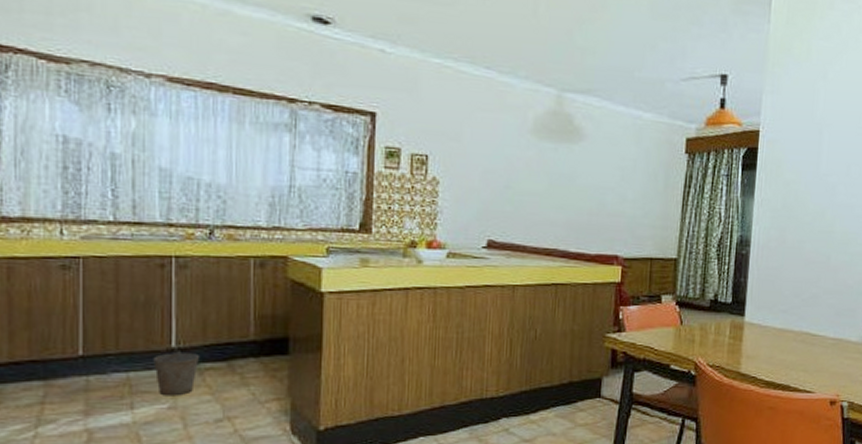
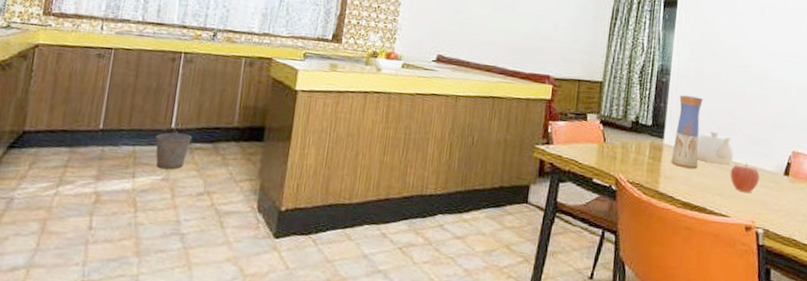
vase: none [753,268,786,346] -> present [671,95,703,169]
teapot: none [779,303,818,339] -> present [696,130,734,165]
fruit: none [814,334,845,367] -> present [730,162,760,193]

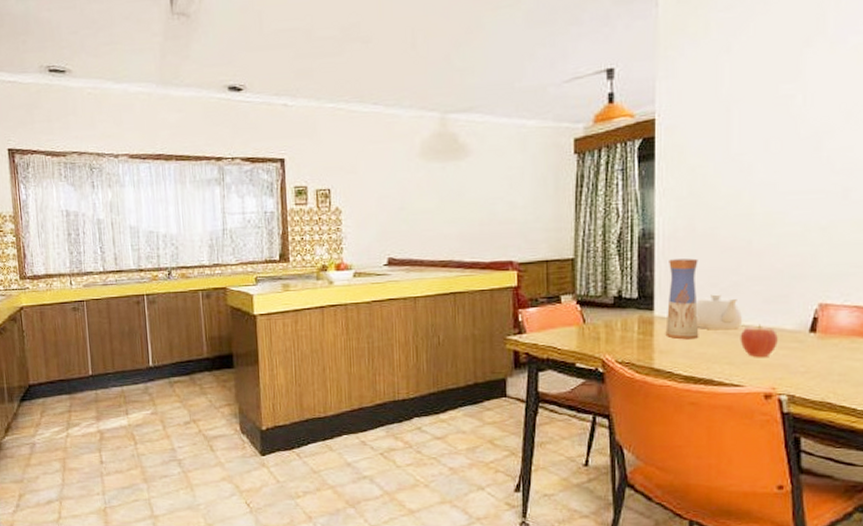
bucket: present [155,118,193,170] -> none [138,356,170,404]

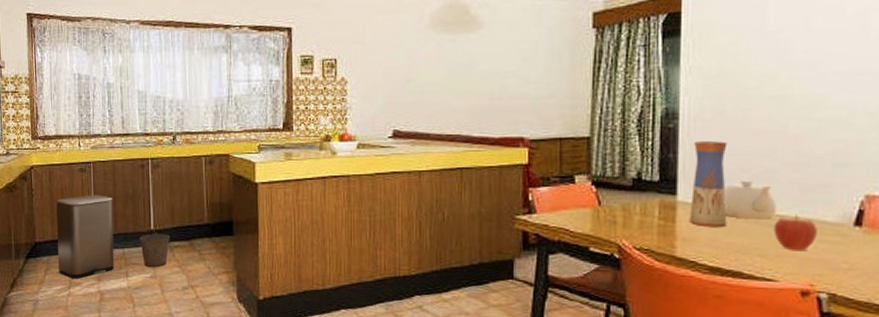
pedal bin: none [49,333,114,419] -> present [56,195,115,279]
bucket: none [138,356,170,404] -> present [139,220,171,268]

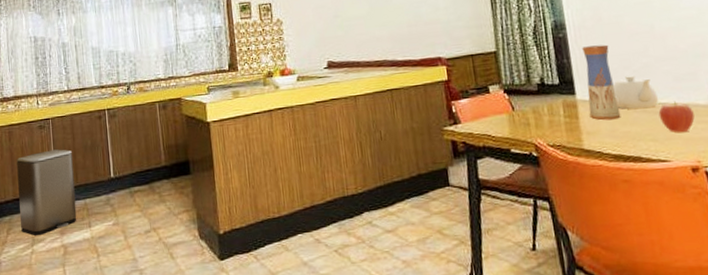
bucket: present [139,220,171,268] -> none [100,167,131,215]

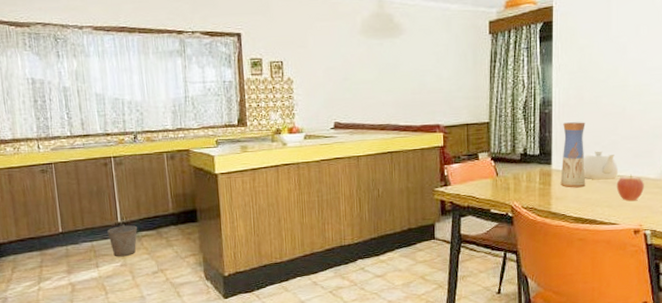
pedal bin: present [16,149,77,235] -> none [18,193,84,274]
bucket: none [100,167,131,215] -> present [107,213,138,257]

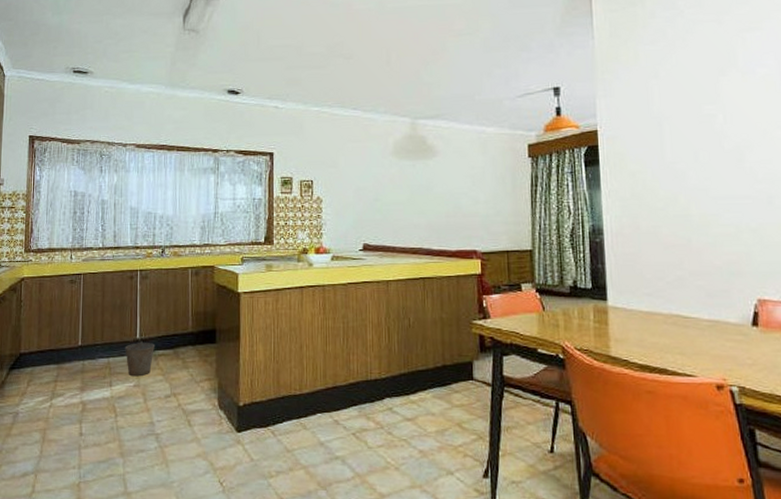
vase: present [560,122,586,188] -> none [618,253,651,329]
teapot: present [583,150,619,180] -> none [644,286,690,321]
fruit: present [616,174,644,201] -> none [688,316,724,349]

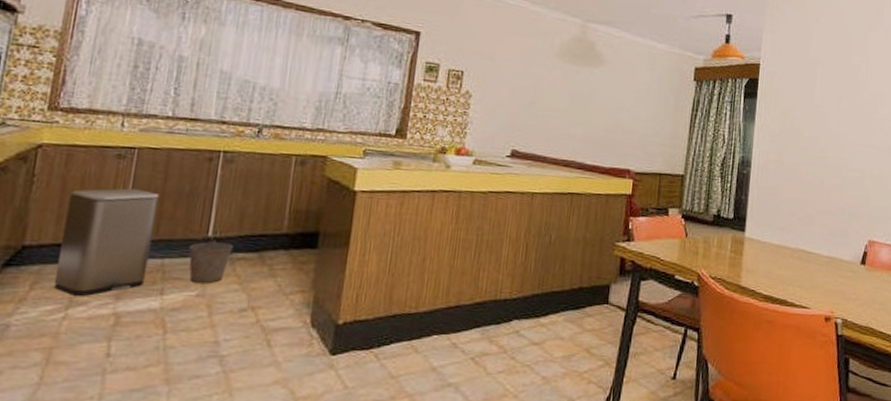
pedal bin: none [41,305,100,389] -> present [53,188,159,296]

